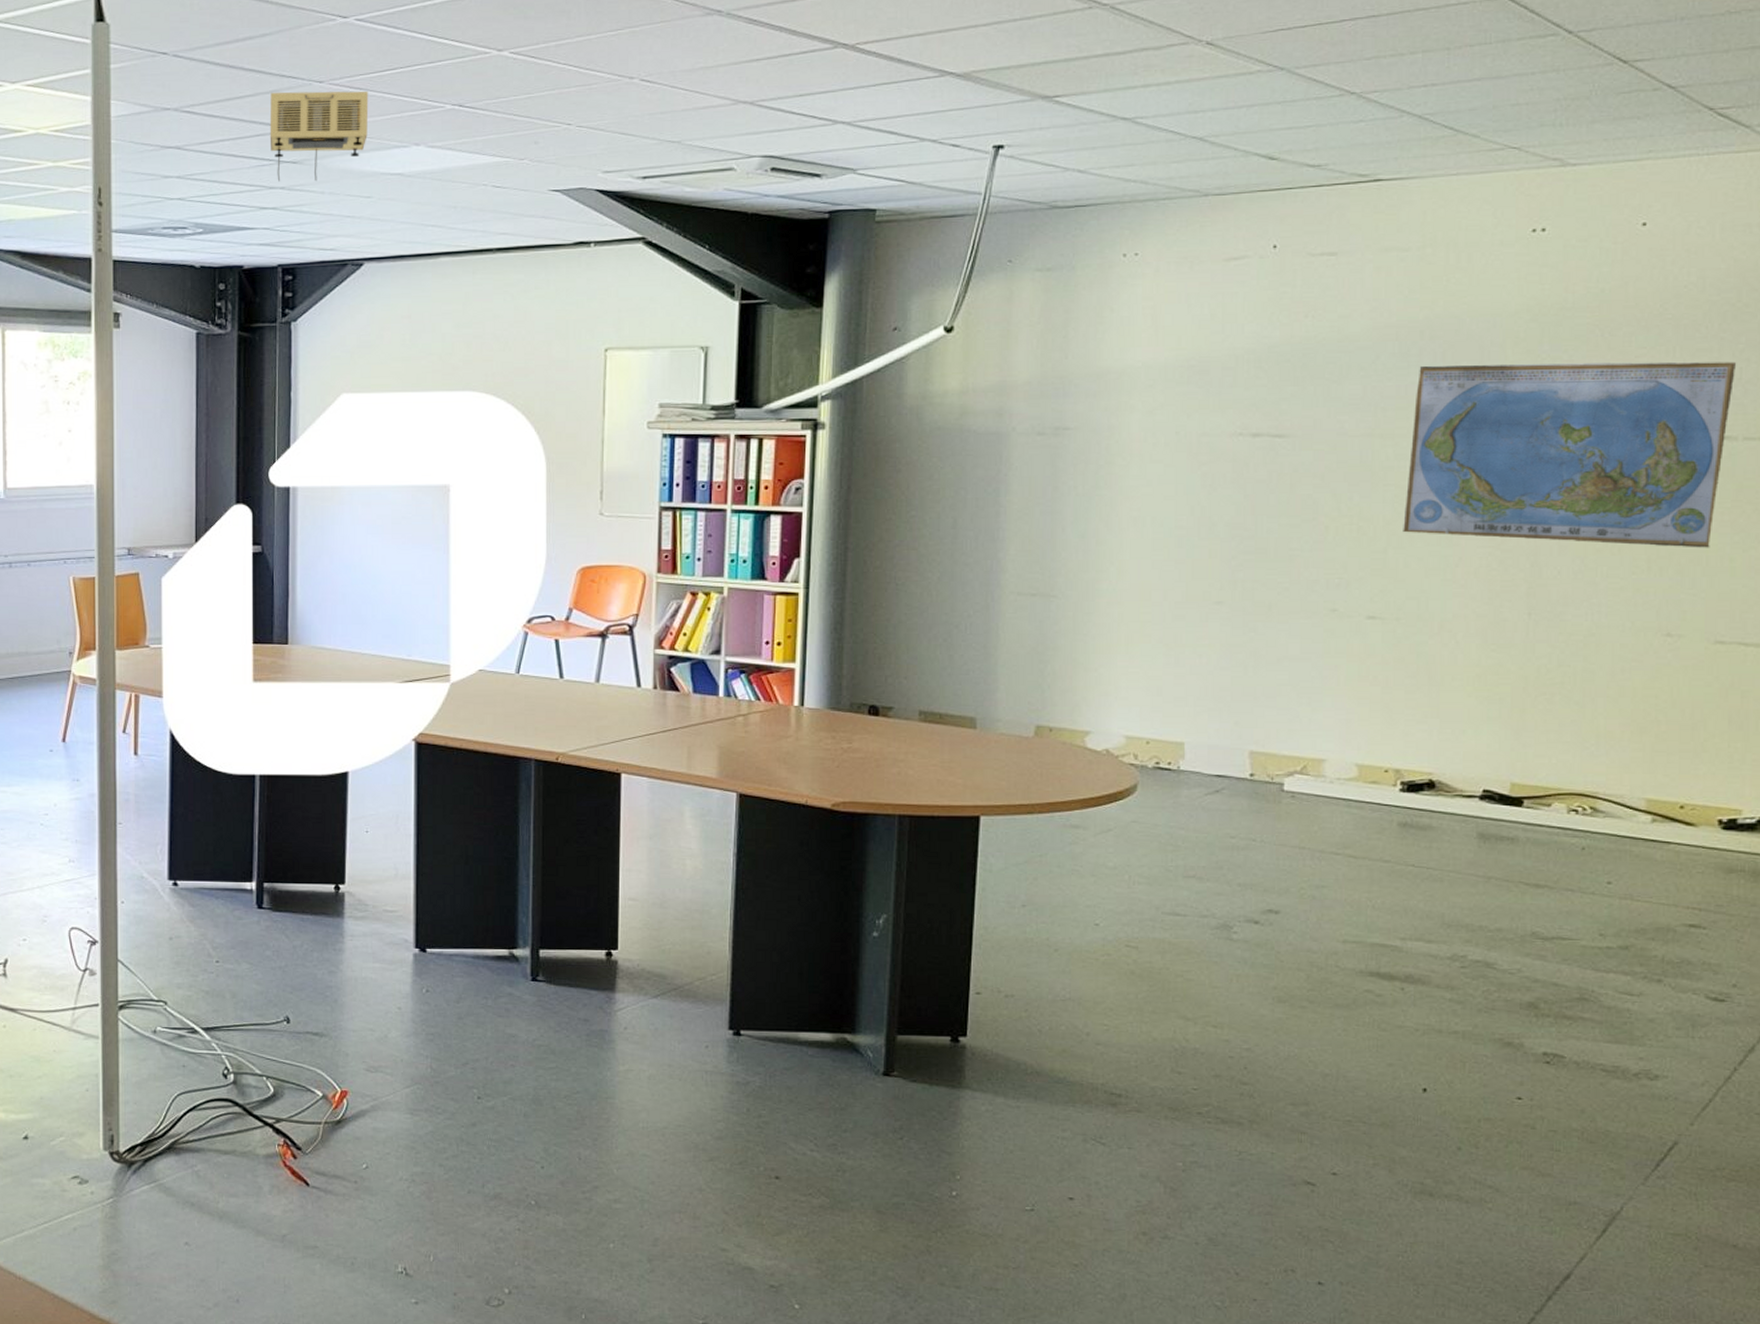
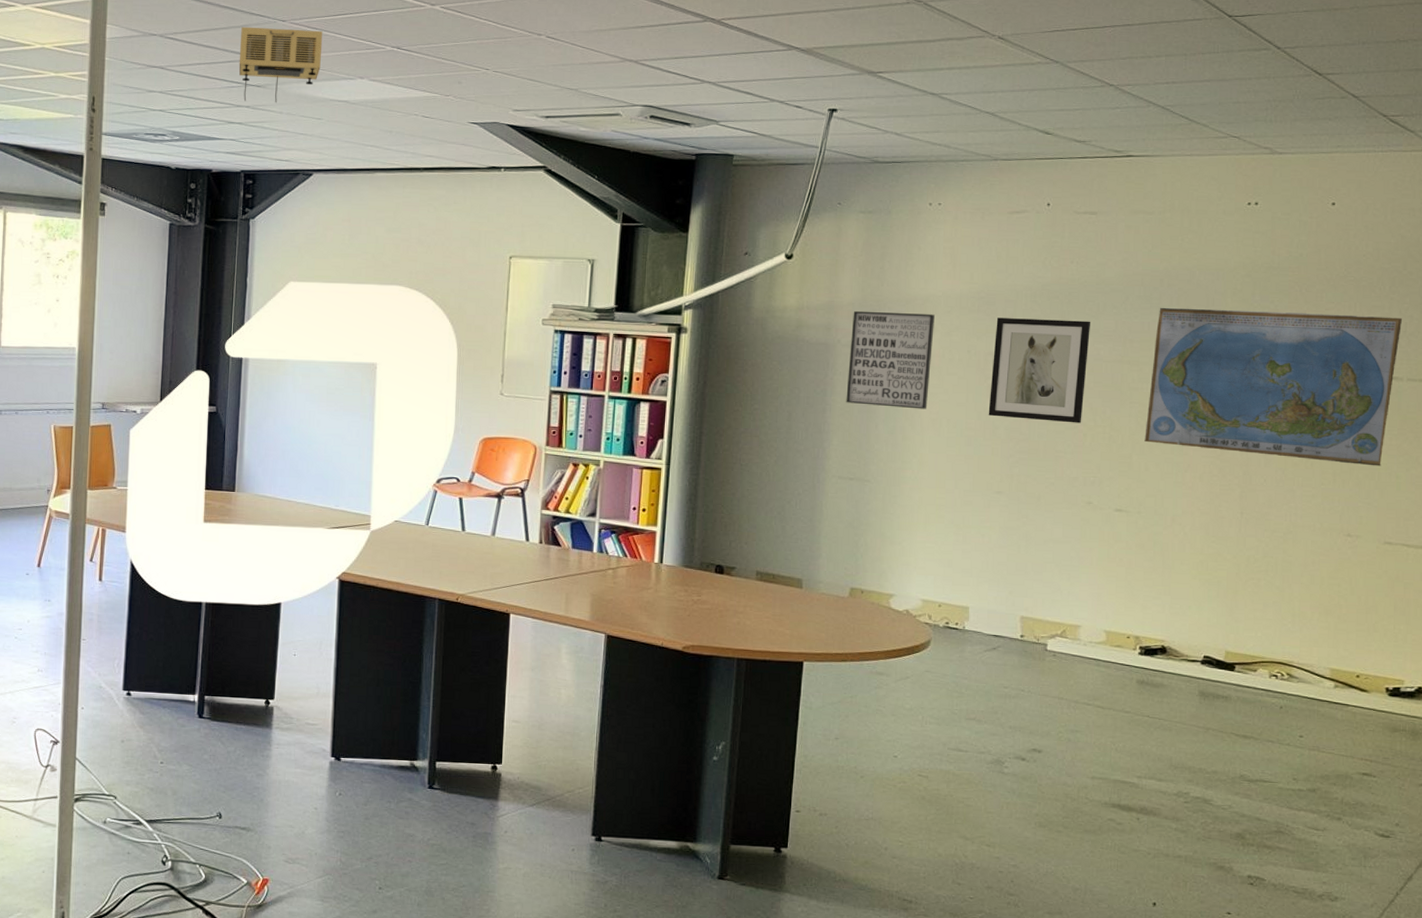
wall art: none [1024,390,1133,507] -> present [846,311,935,410]
wall art: none [1203,387,1332,514] -> present [988,318,1091,423]

